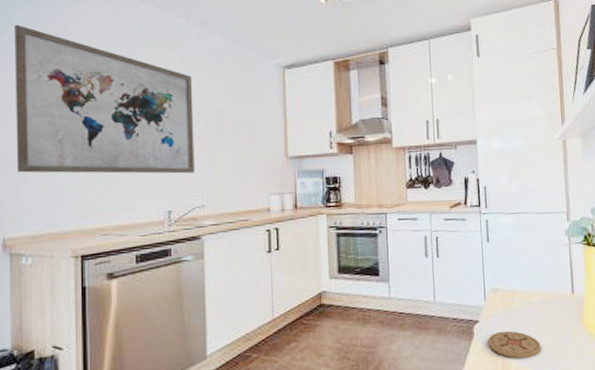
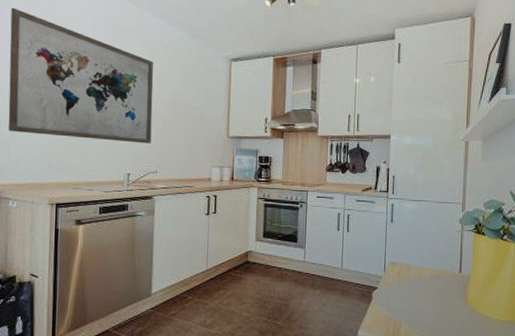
coaster: present [488,330,541,359] -> none [384,298,428,322]

